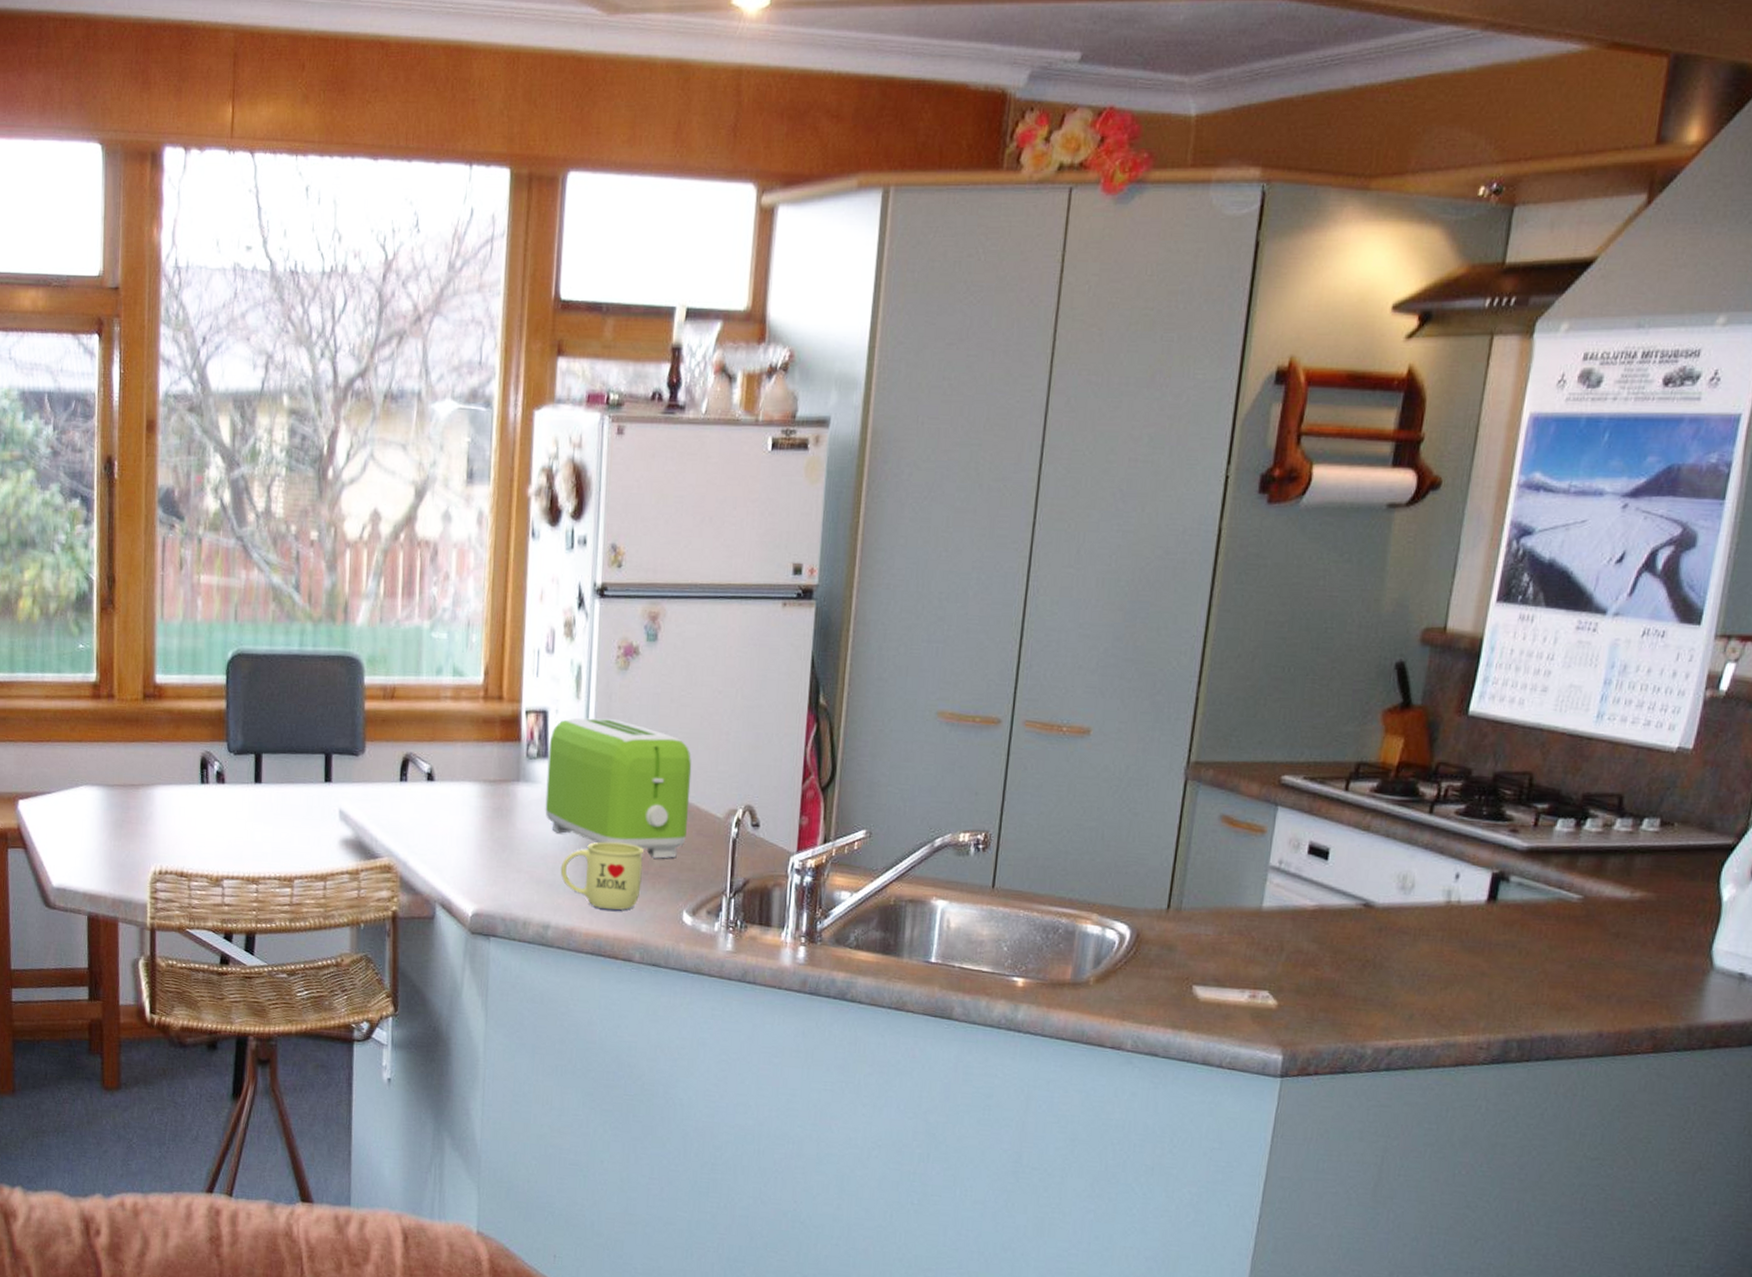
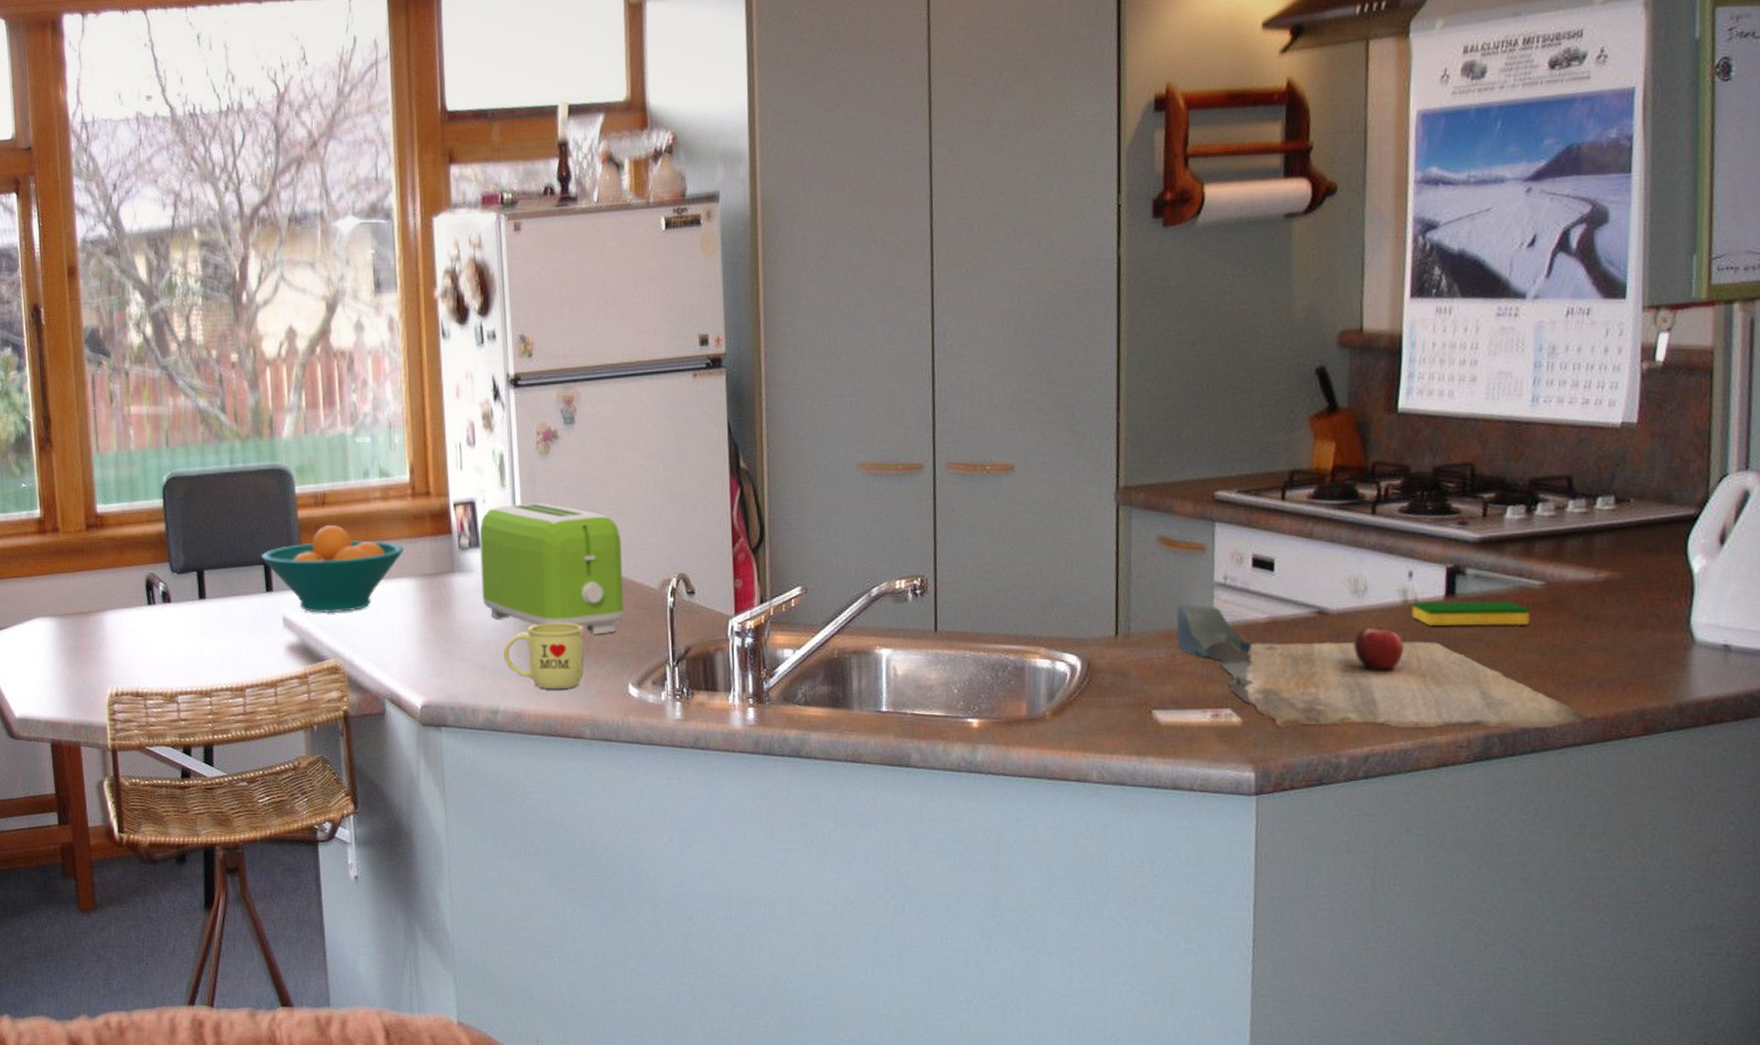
fruit bowl: none [322,719,470,811] -> present [261,524,404,614]
cutting board: none [1225,884,1612,1038] -> present [1175,605,1597,728]
dish sponge: none [1452,903,1565,936] -> present [1411,601,1530,626]

